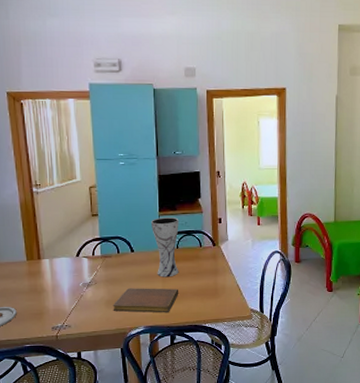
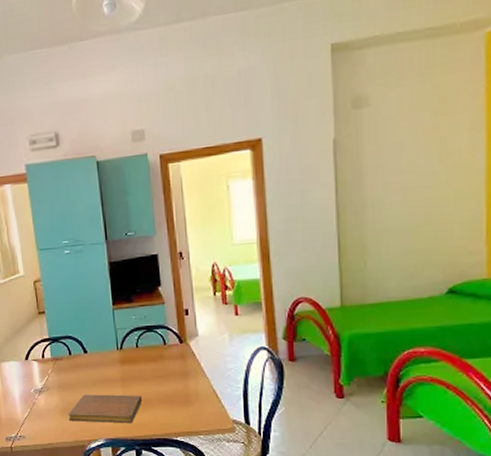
vase: present [150,216,179,277] -> none [103,310,141,382]

